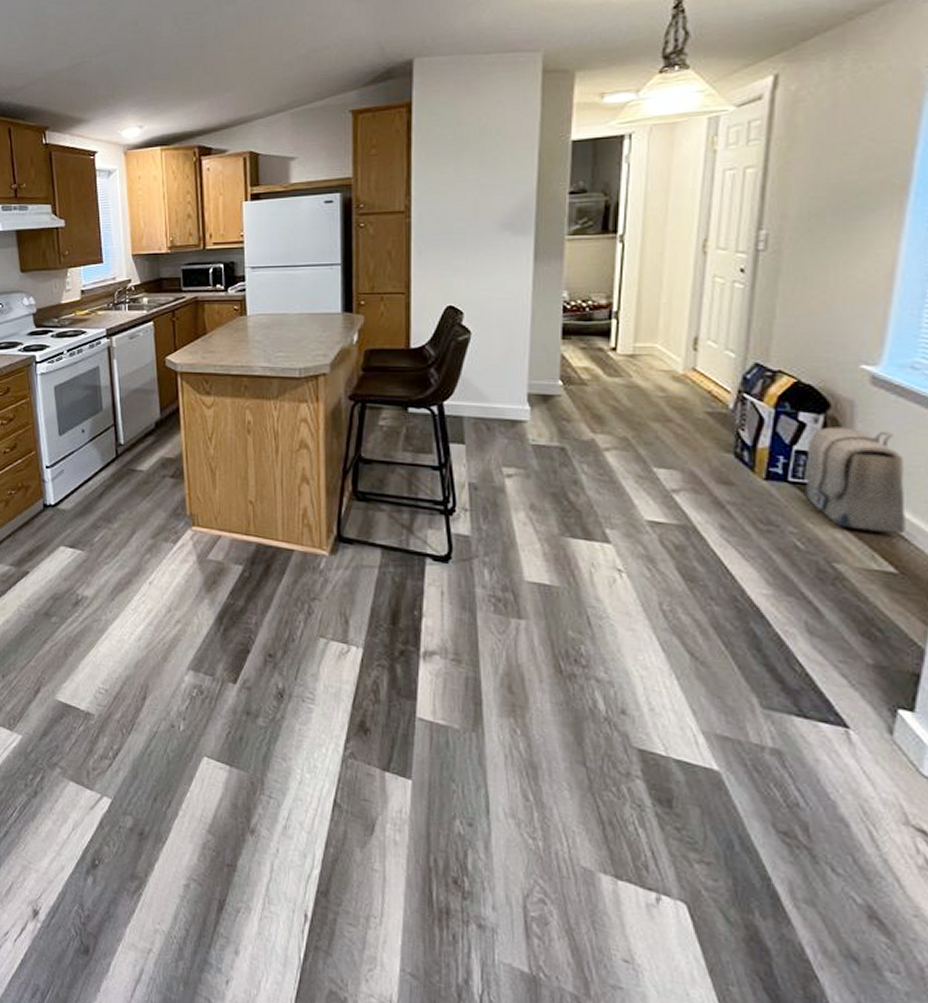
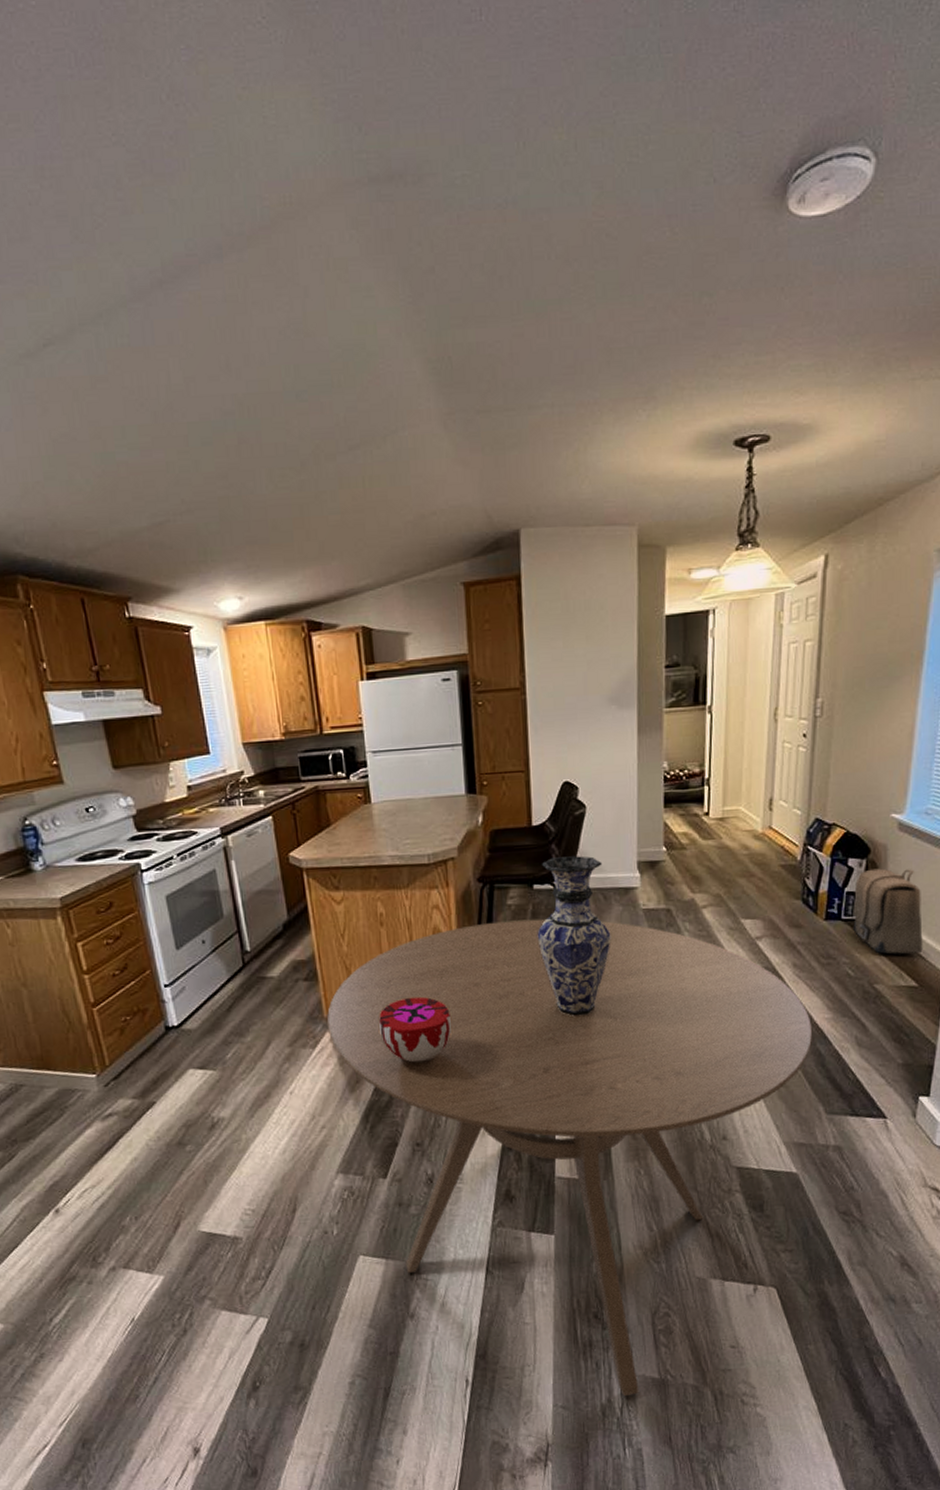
dining table: none [190,441,744,985] -> present [327,918,812,1397]
decorative bowl: none [238,506,314,573] -> present [378,996,453,1063]
vase: none [410,382,493,550] -> present [537,856,611,1016]

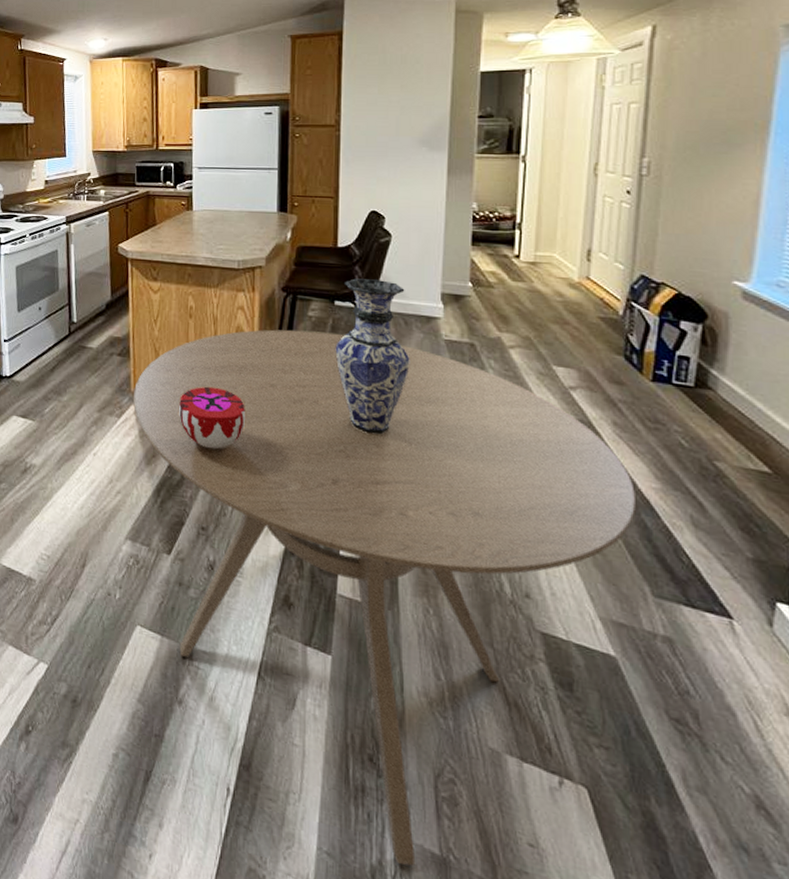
backpack: present [853,868,923,955] -> none [686,335,777,437]

